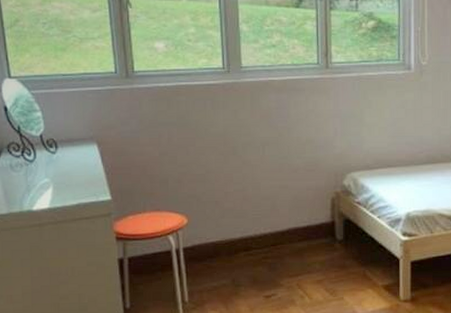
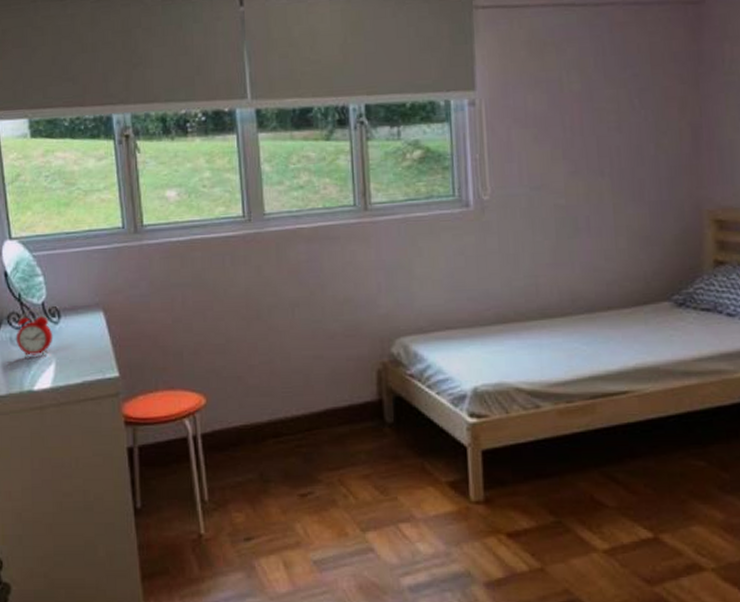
alarm clock: none [15,140,51,183] -> present [16,309,53,358]

